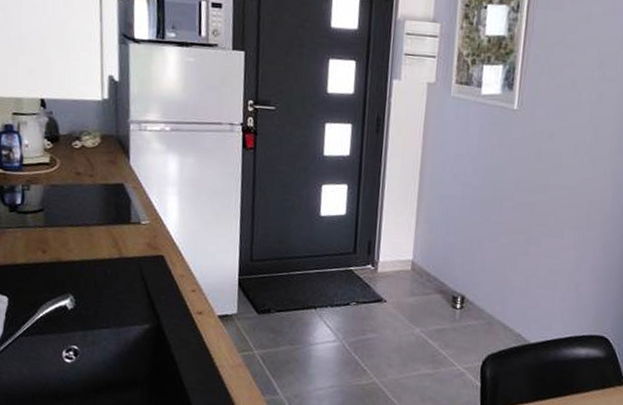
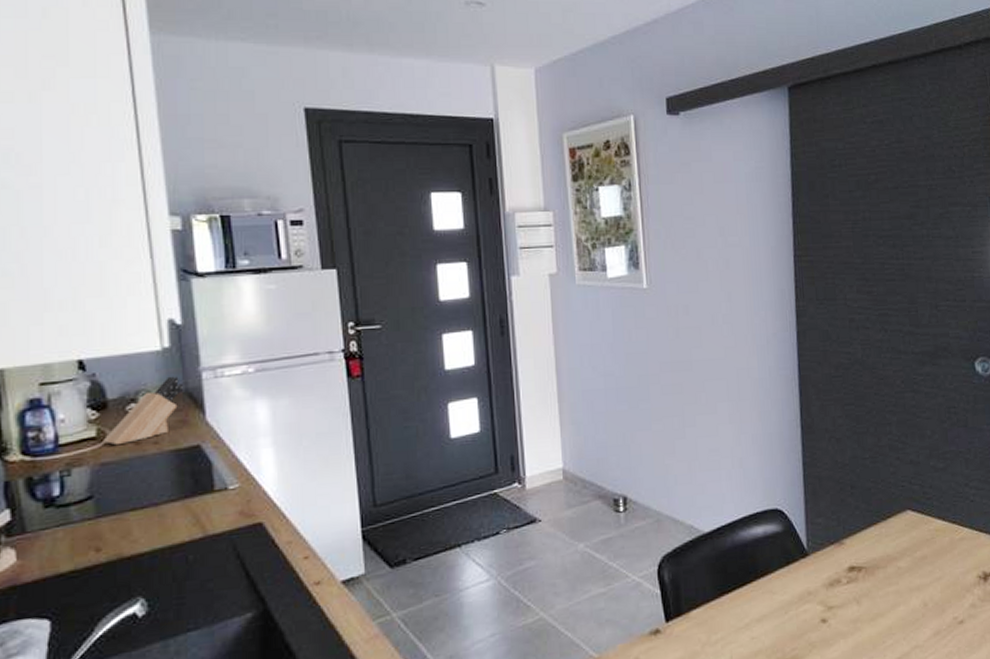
knife block: none [54,123,116,173] -> present [103,376,184,446]

